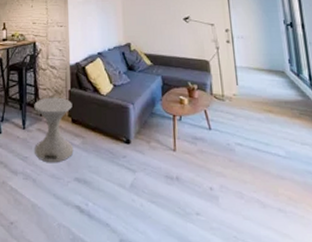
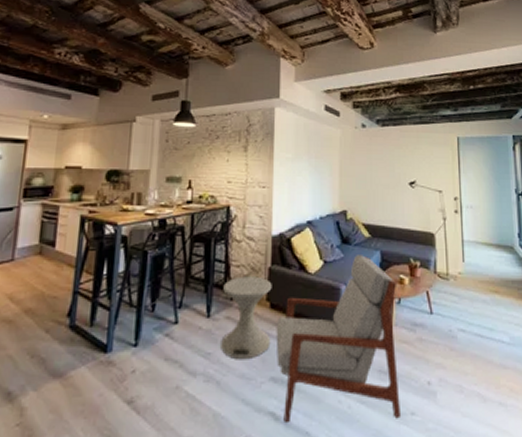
armchair: none [77,80,187,216] -> present [276,255,400,422]

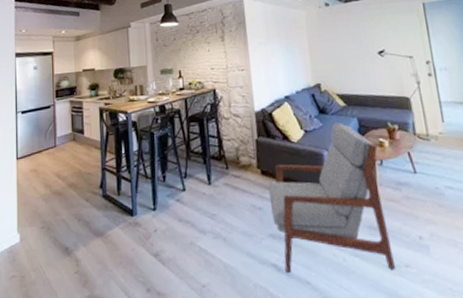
side table: present [221,276,272,359] -> none [219,147,266,219]

